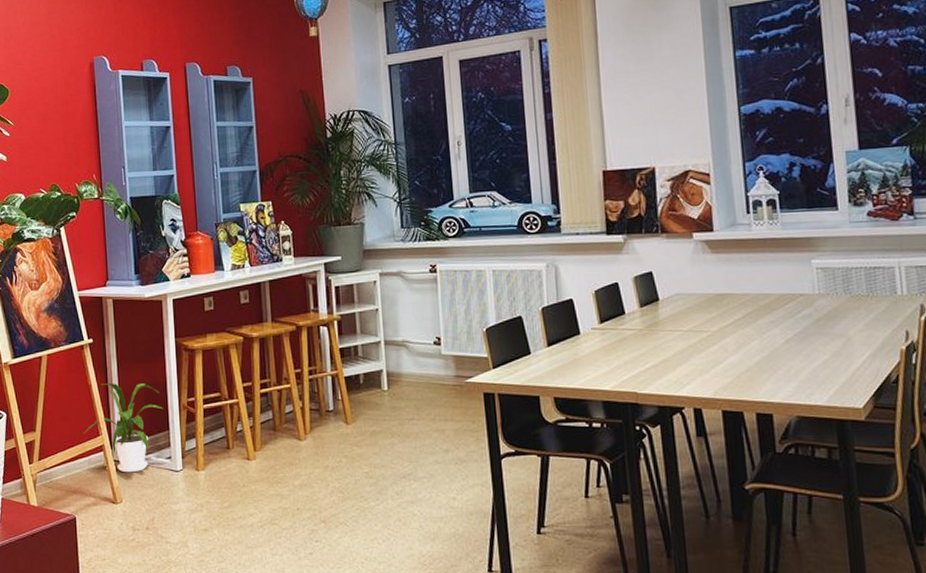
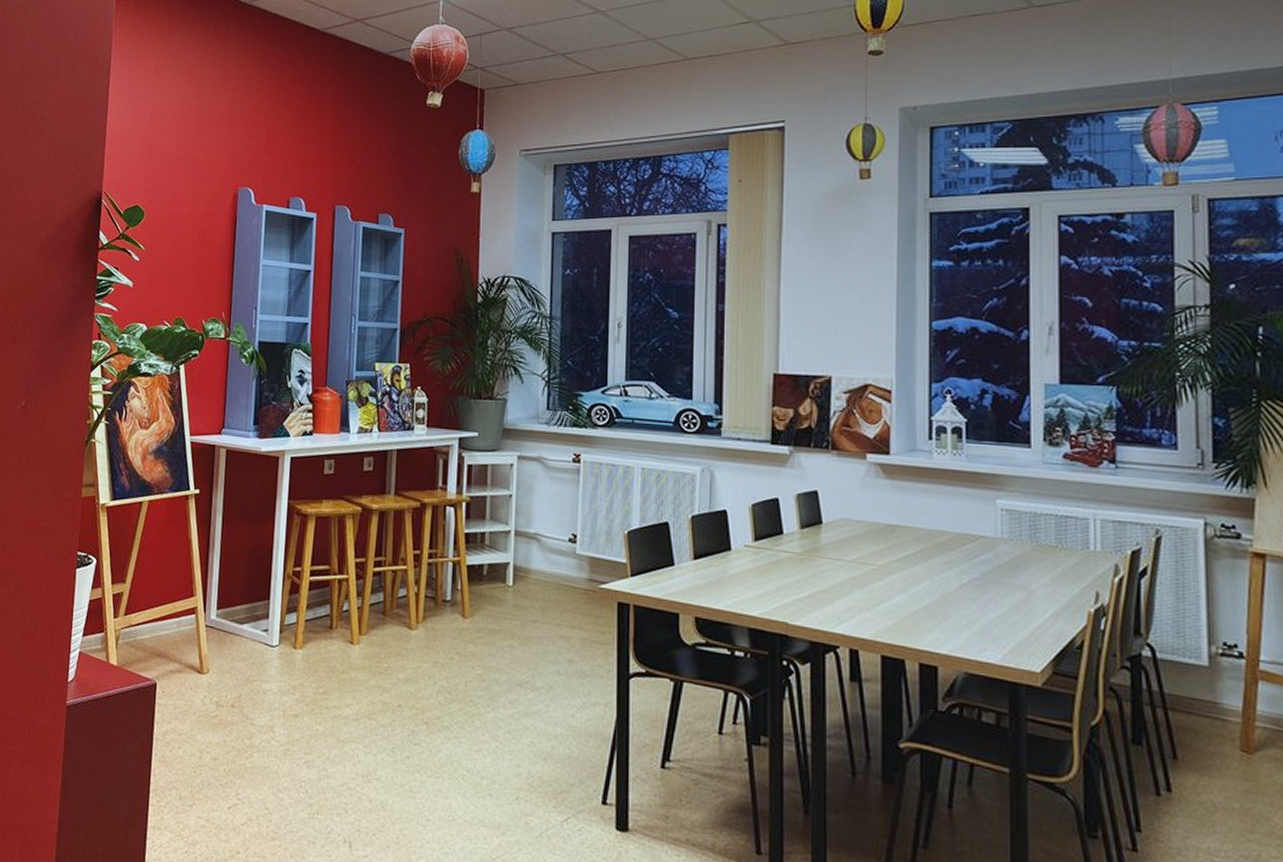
house plant: present [82,383,163,473] -> none [175,540,266,642]

